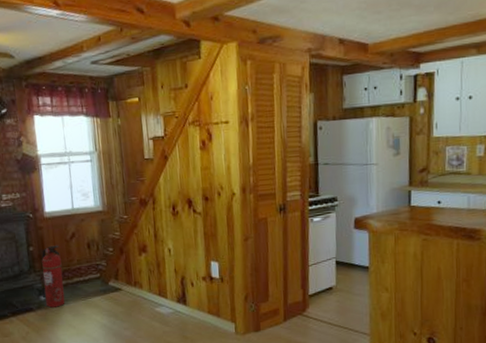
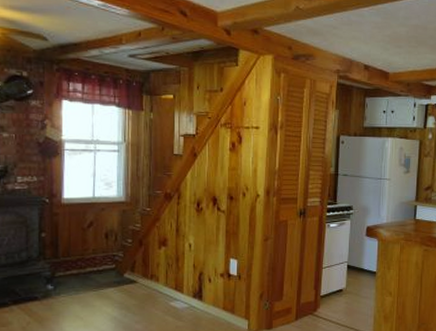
fire extinguisher: present [42,245,65,308] -> none [53,233,76,297]

